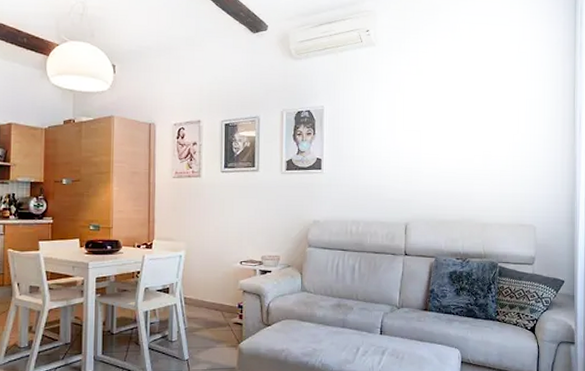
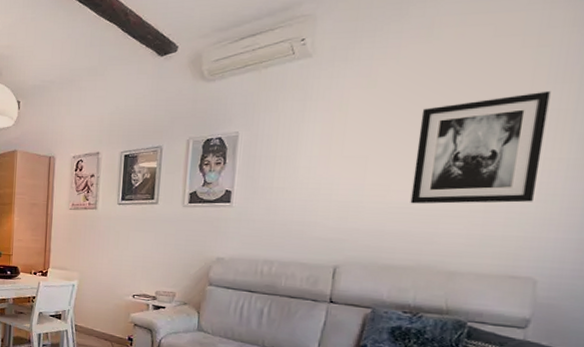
wall art: none [453,85,529,170] -> present [410,90,551,204]

